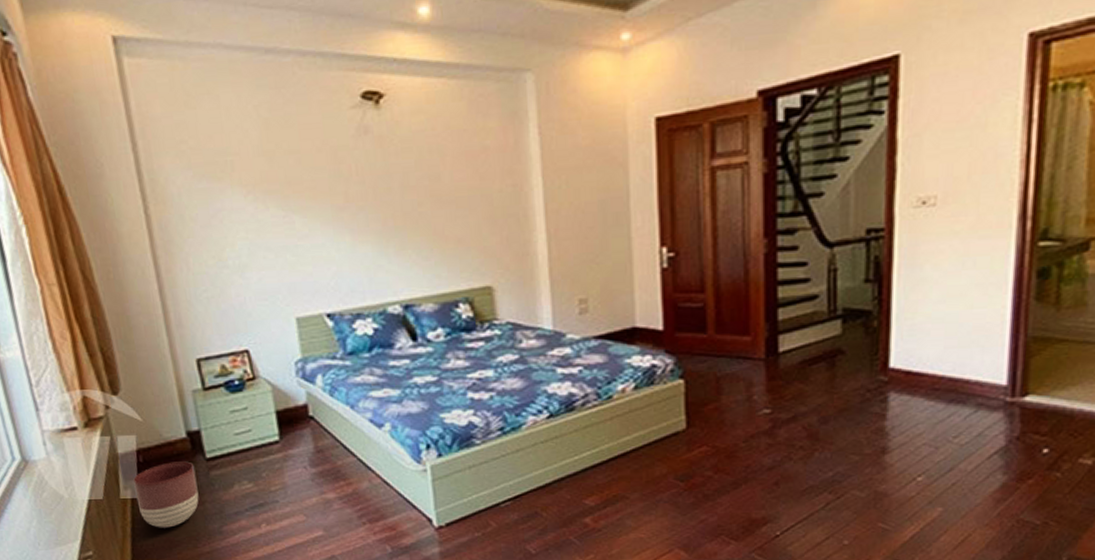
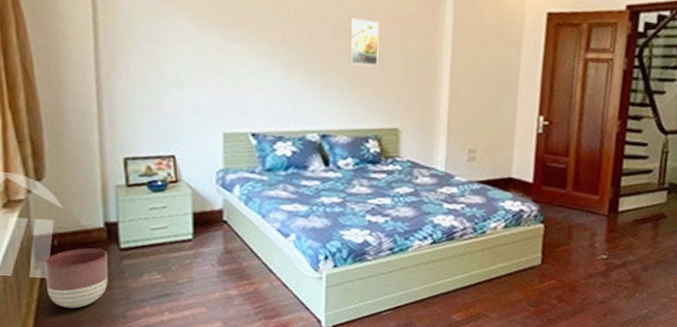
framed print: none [419,163,458,219] -> present [349,18,379,66]

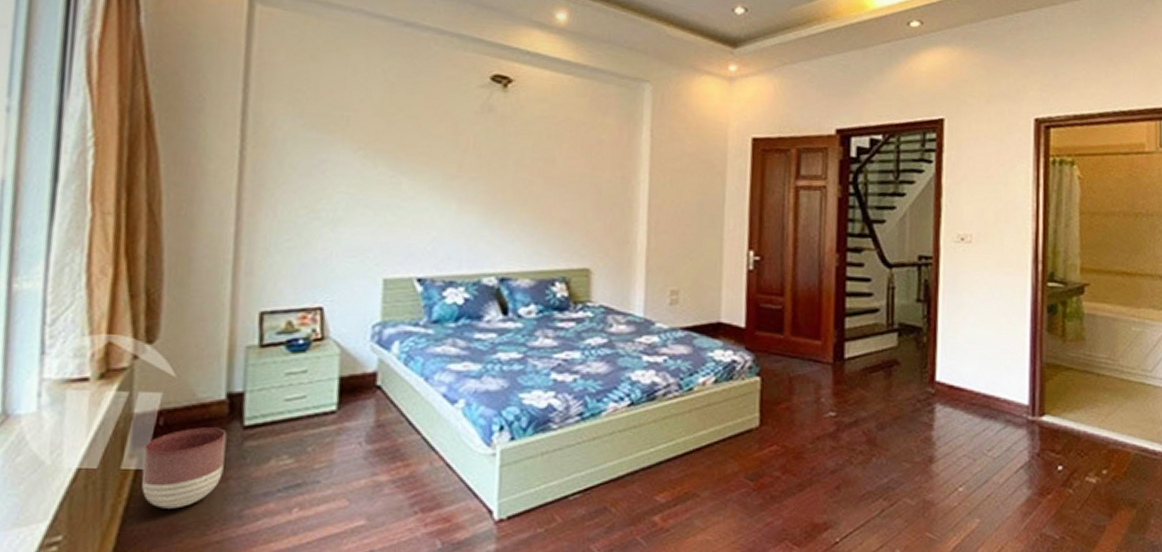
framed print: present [349,18,379,66] -> none [534,146,569,199]

